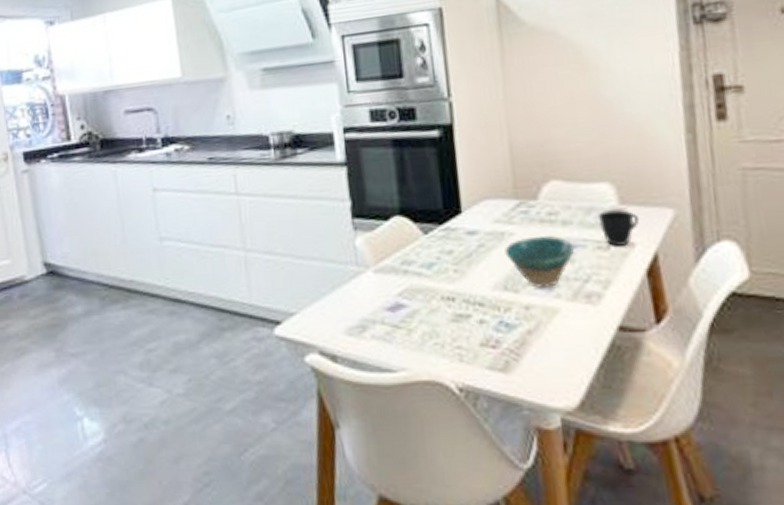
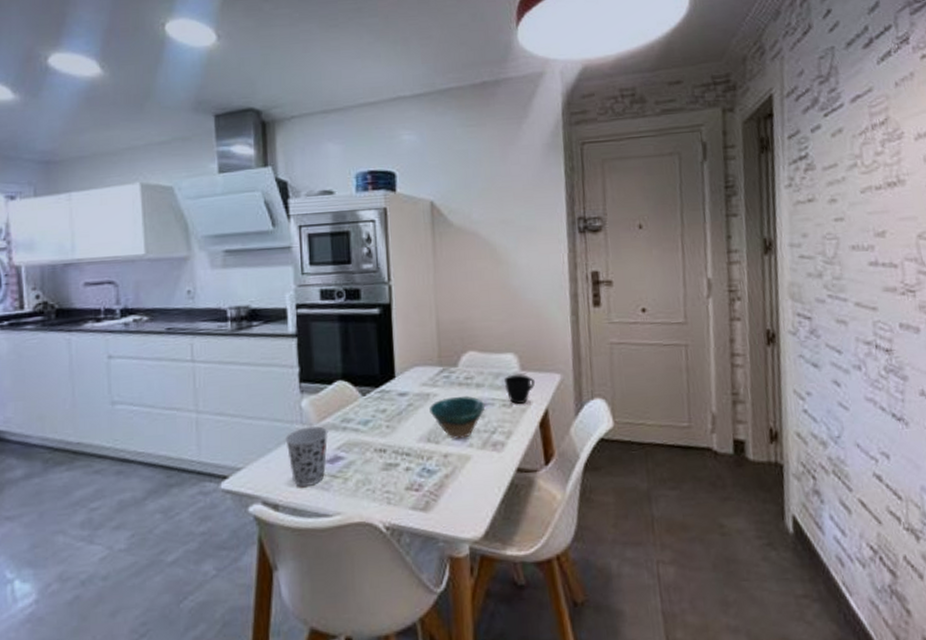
cup: none [340,267,388,337] -> present [285,425,329,487]

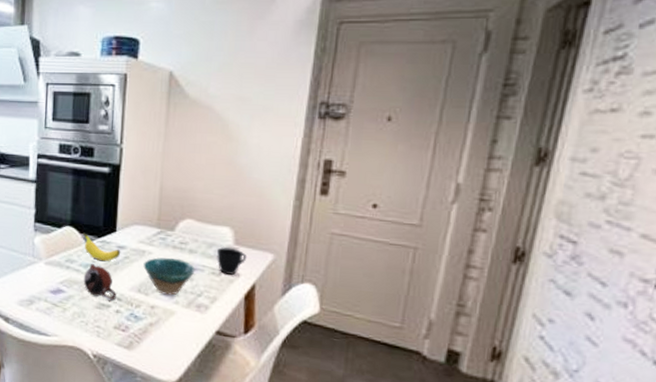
cup: present [285,425,329,487] -> none [19,260,54,309]
banana: none [357,385,403,414] -> present [82,232,121,262]
teapot: none [364,418,404,458] -> present [83,263,116,301]

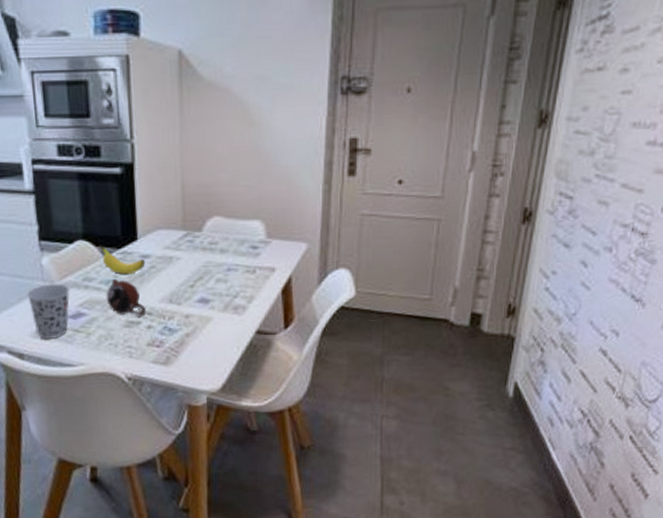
cup: none [19,260,54,309] -> present [27,283,70,339]
bowl: present [143,257,196,296] -> none [172,260,229,301]
cup: present [217,247,247,275] -> none [250,242,281,270]

